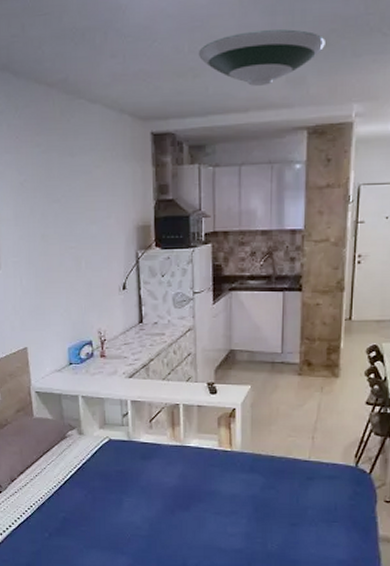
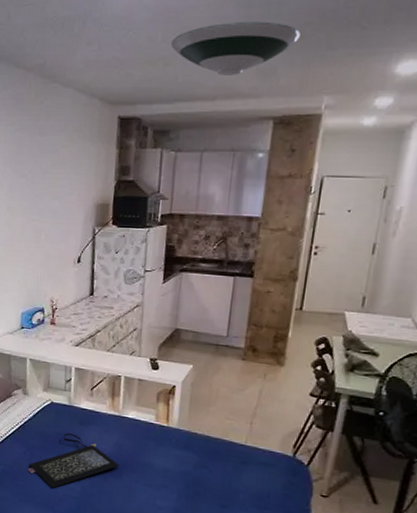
clutch bag: none [90,470,186,530] -> present [27,433,120,489]

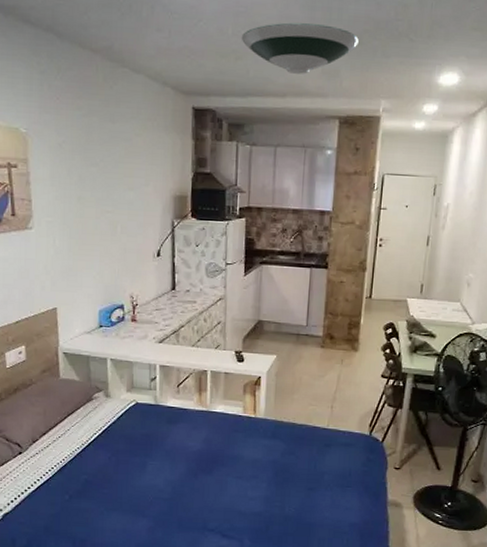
clutch bag: present [27,433,120,489] -> none [113,433,210,493]

